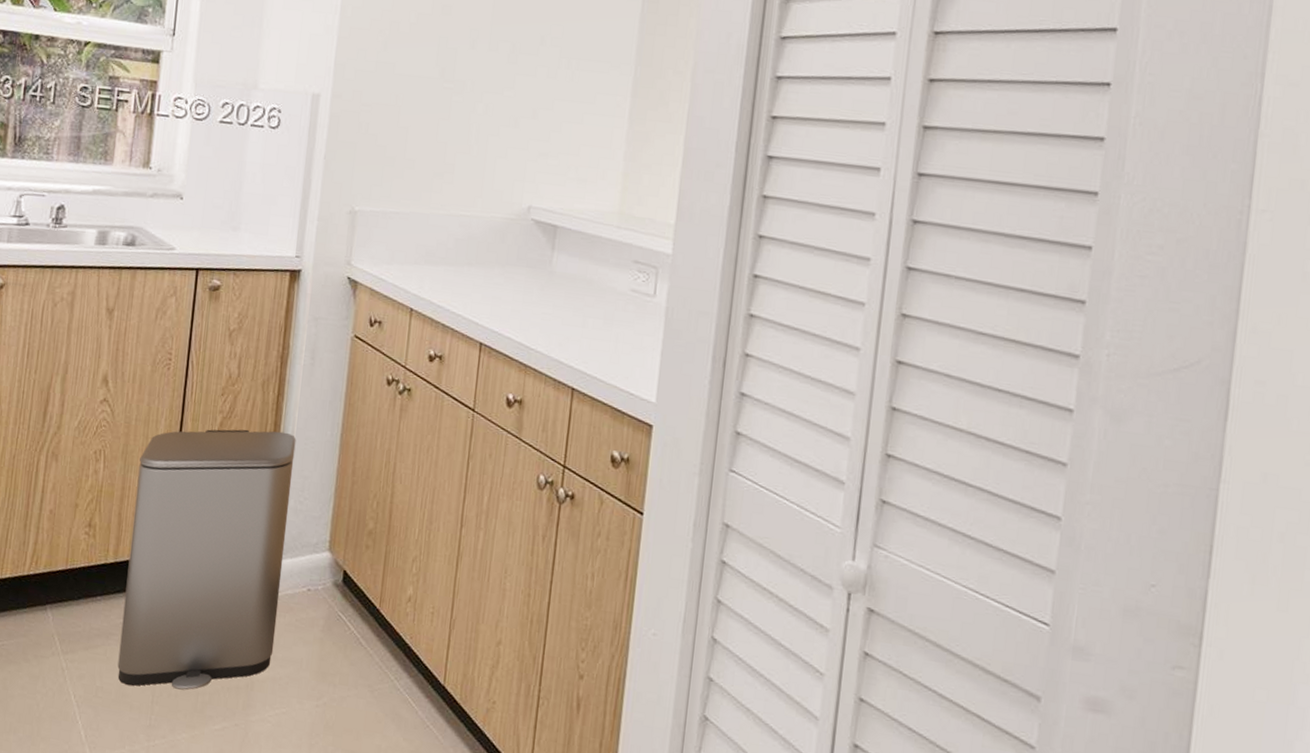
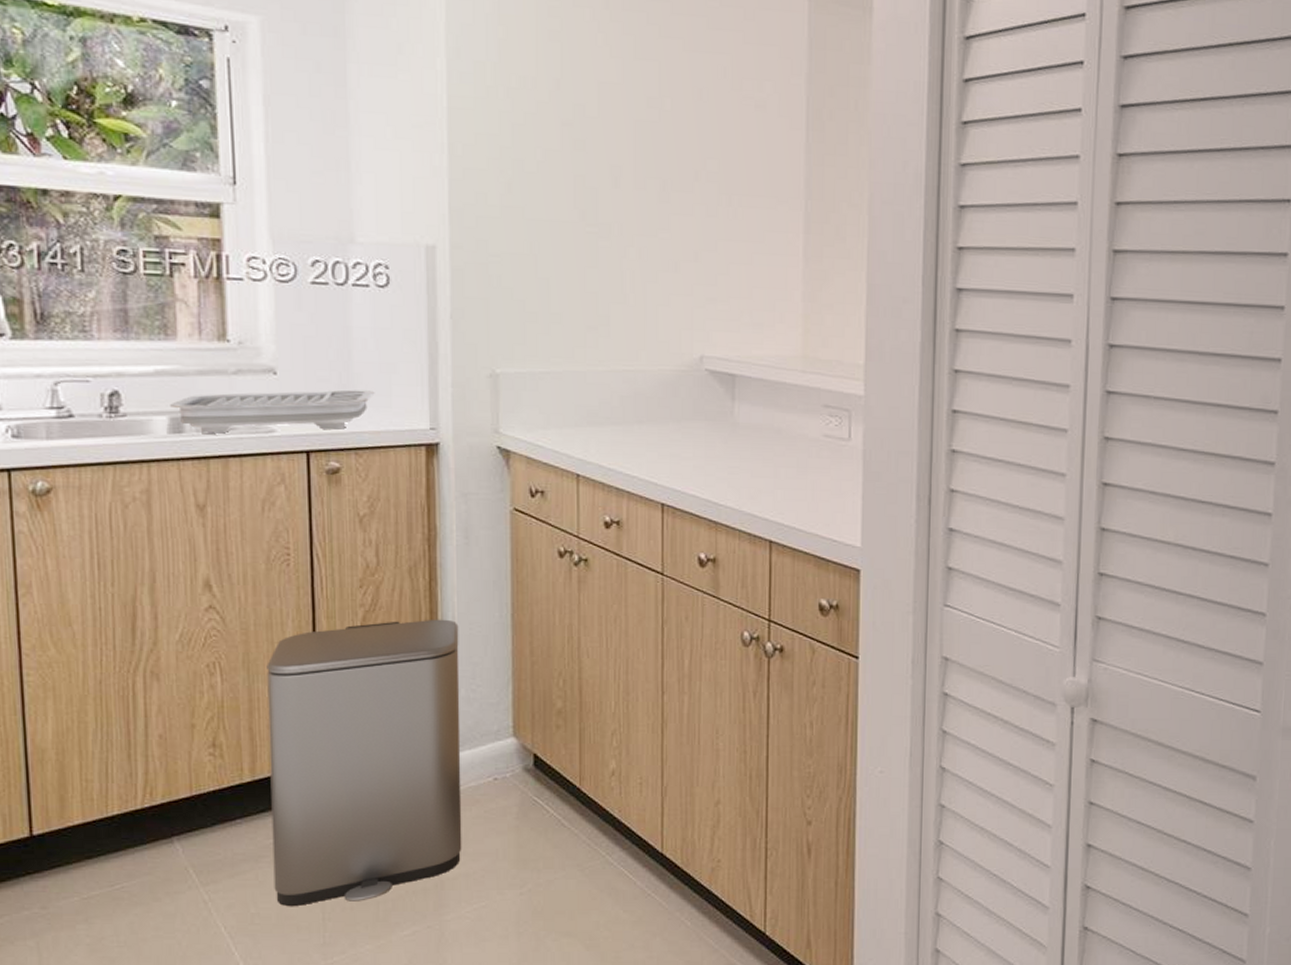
dish rack: none [100,212,256,252] -> present [170,389,375,435]

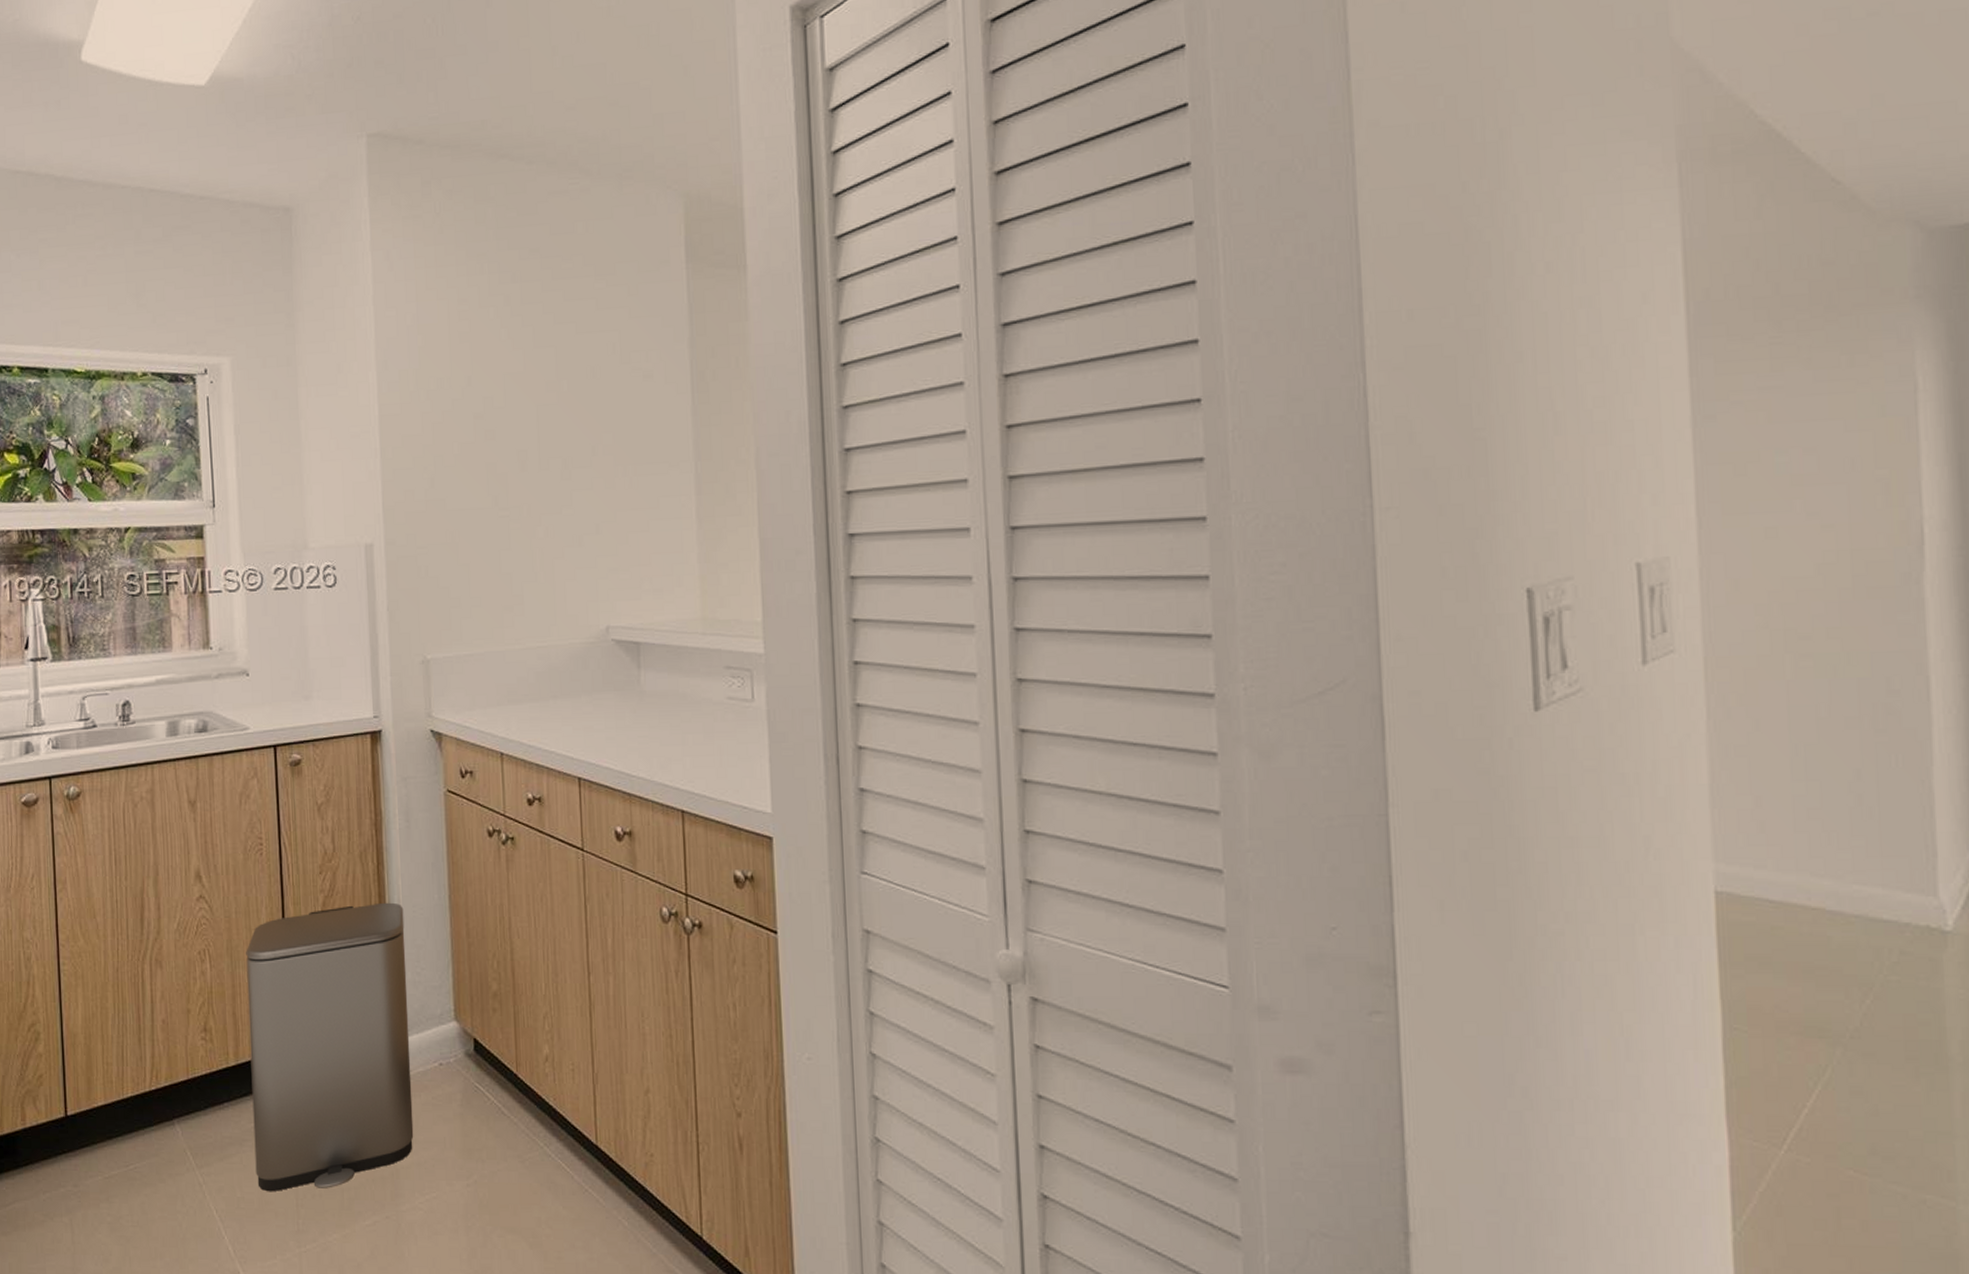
dish rack: present [170,389,375,435] -> none [168,684,327,736]

